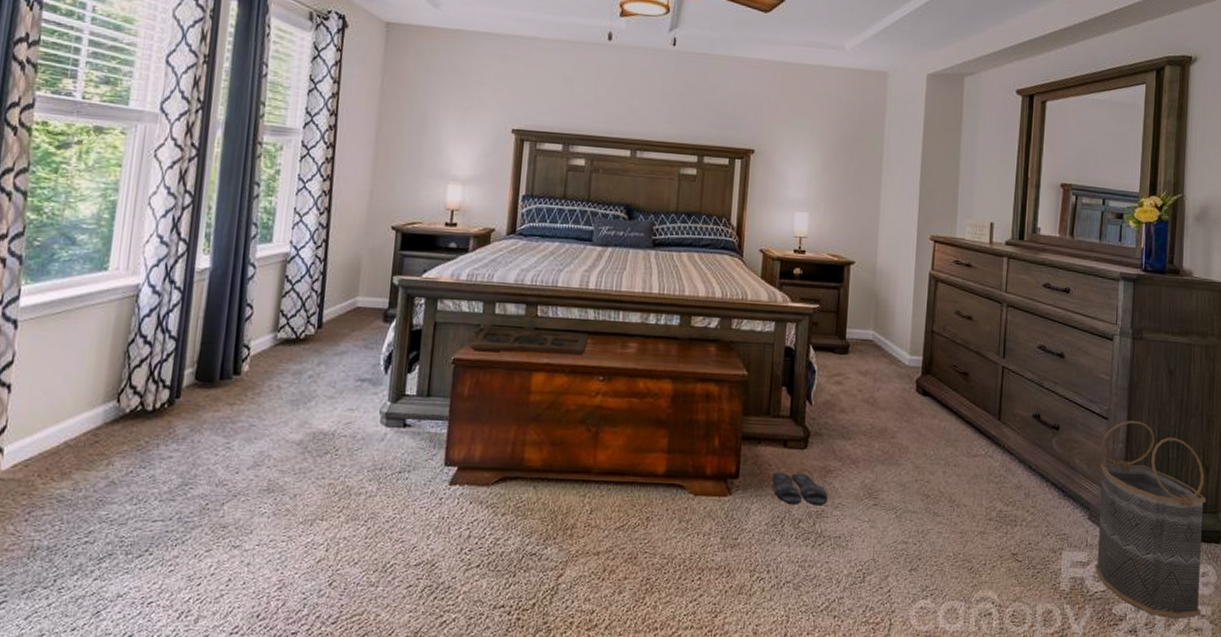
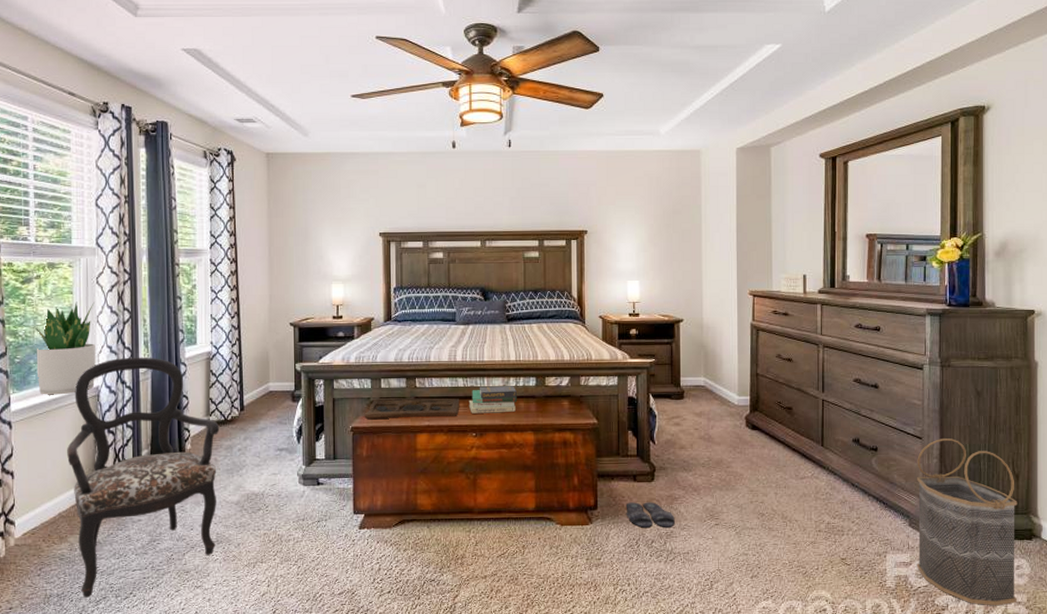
planter: none [60,177,148,292] -> present [34,301,96,395]
armchair: none [80,251,289,553] -> present [67,357,220,598]
books: none [597,321,657,355] -> present [468,385,518,414]

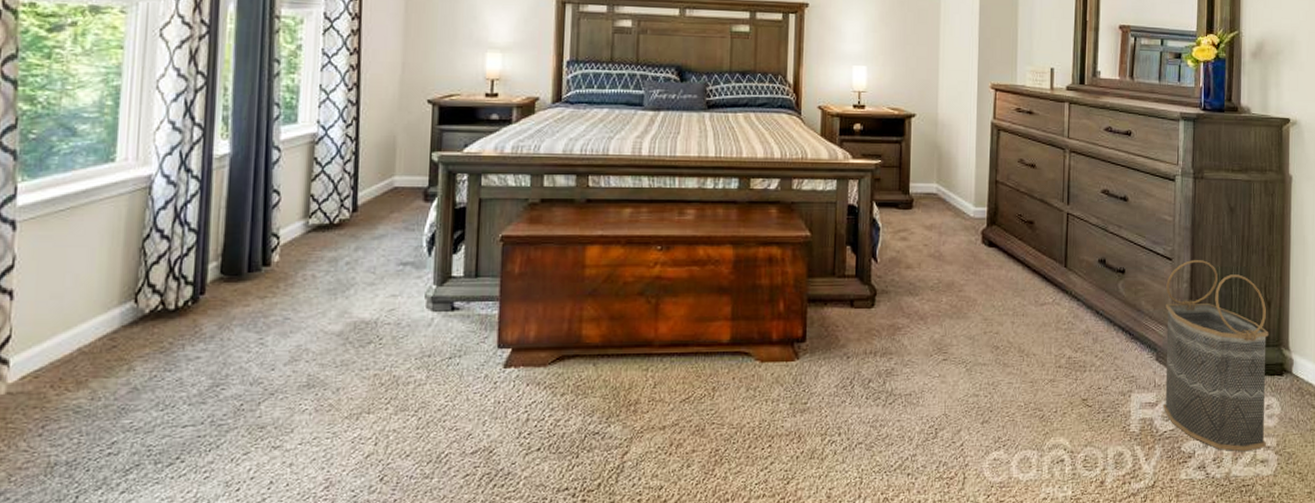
planter: present [34,301,96,395] -> none [60,59,155,185]
armchair: present [67,357,220,598] -> none [97,137,322,466]
decorative tray: present [364,398,460,419] -> none [519,200,643,226]
books: present [468,385,518,414] -> none [654,187,716,222]
slippers: present [626,502,675,529] -> none [839,332,897,365]

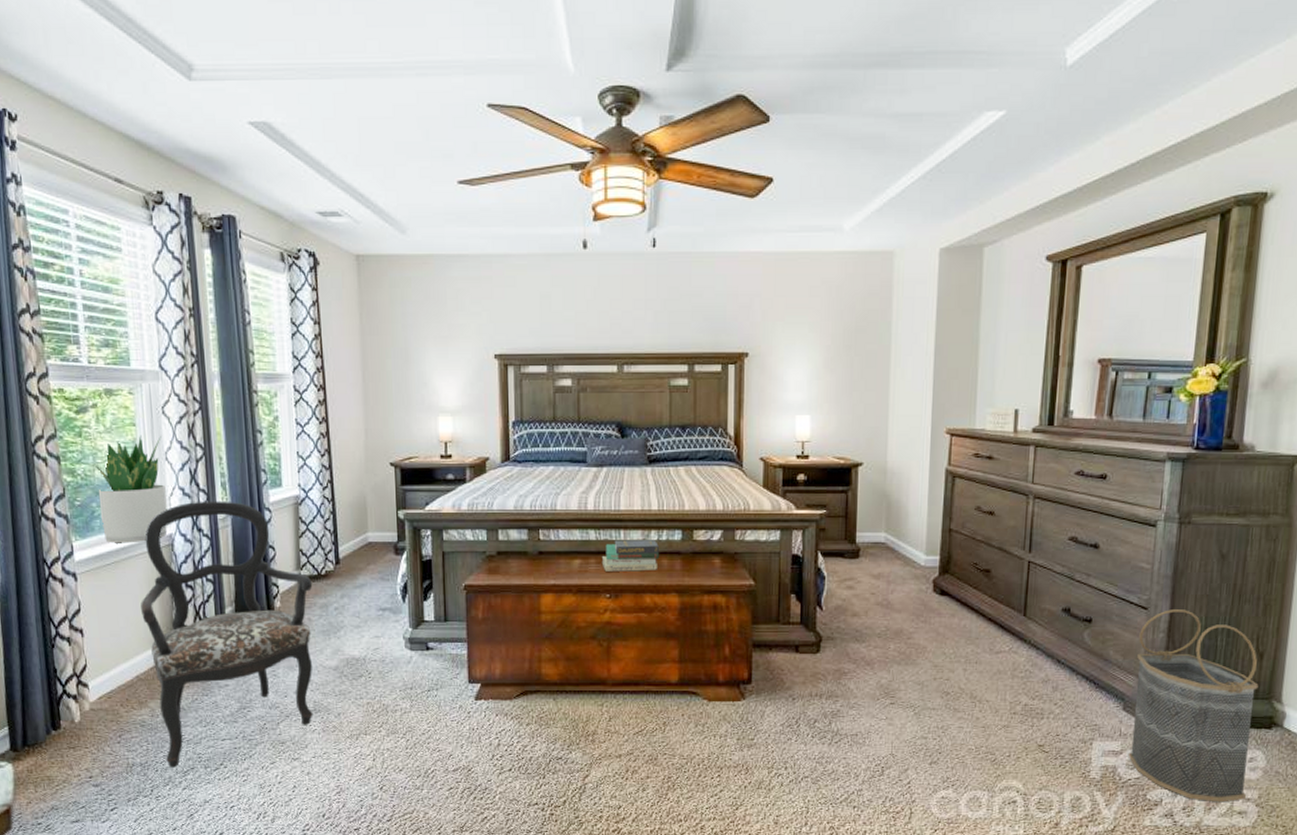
planter: none [60,59,155,185] -> present [94,435,168,543]
armchair: none [97,137,322,466] -> present [141,501,313,768]
books: none [654,187,716,222] -> present [601,538,660,572]

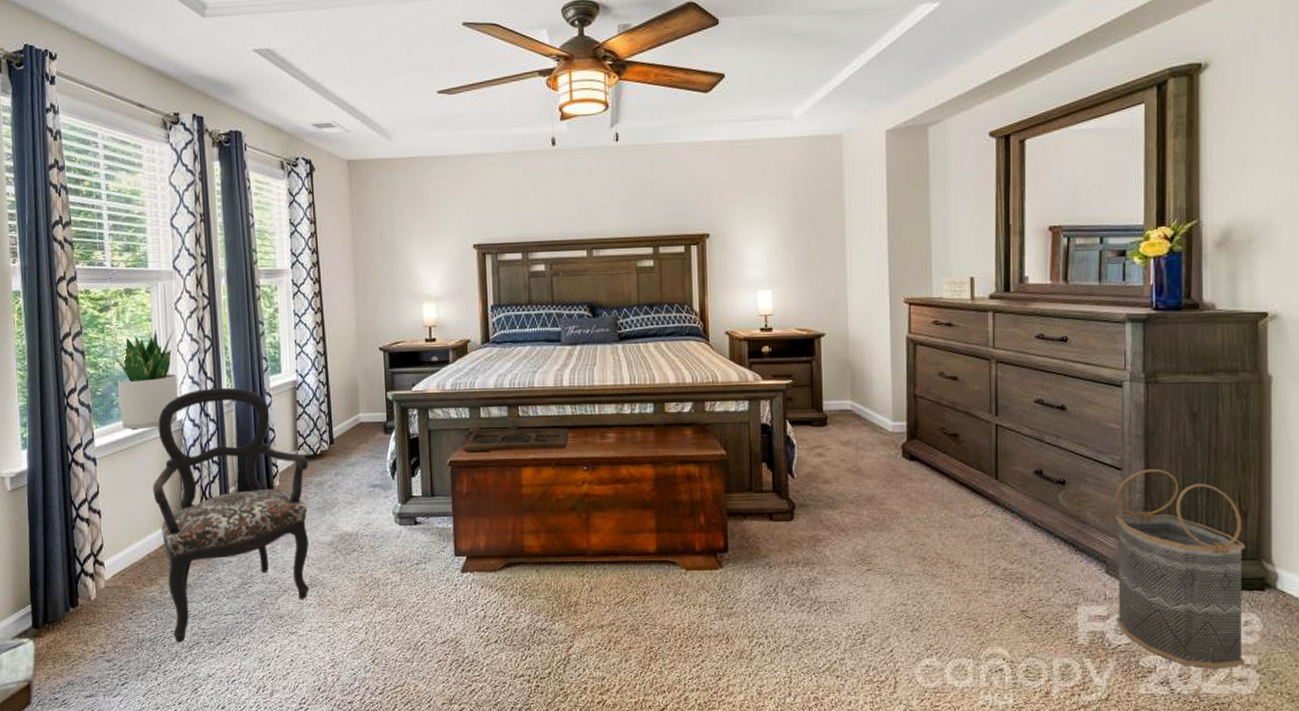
decorative tray: none [479,552,592,576] -> present [463,428,569,452]
books: present [601,538,660,572] -> none [578,412,634,445]

